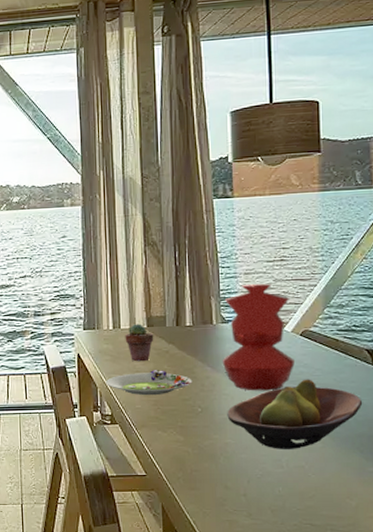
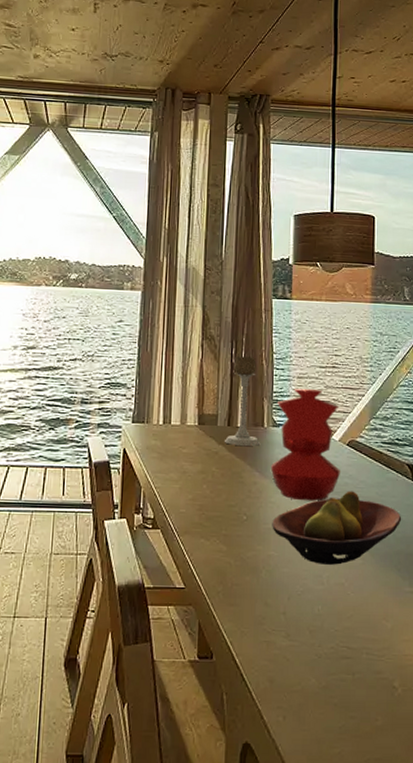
salad plate: present [106,370,193,396] -> none [151,472,240,500]
potted succulent: present [125,324,154,362] -> none [174,420,205,462]
candle holder: none [175,258,211,343] -> present [225,356,261,446]

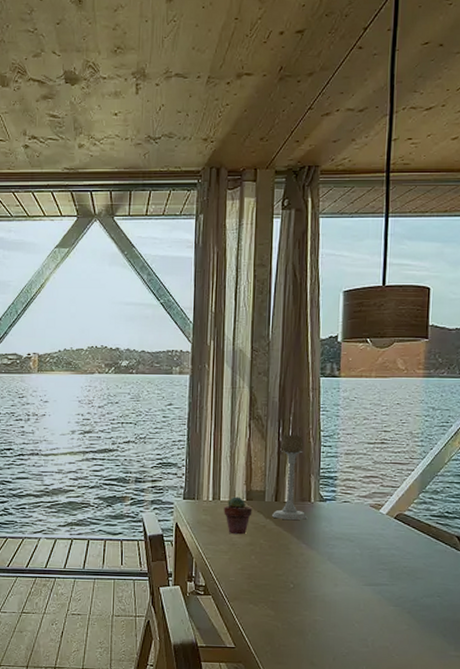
potted succulent: none [174,420,205,462] -> present [224,497,253,535]
vase: present [270,388,340,501] -> none [317,464,388,571]
fruit bowl: present [272,491,402,565] -> none [318,561,449,630]

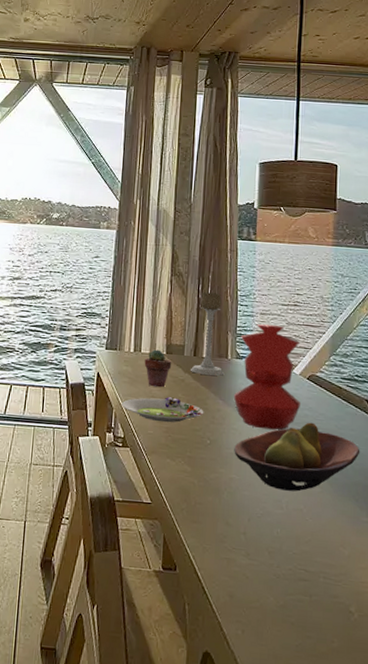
salad plate: none [202,544,287,569] -> present [122,397,204,423]
vase: none [317,464,388,571] -> present [233,323,301,431]
fruit bowl: none [318,561,449,630] -> present [234,422,360,492]

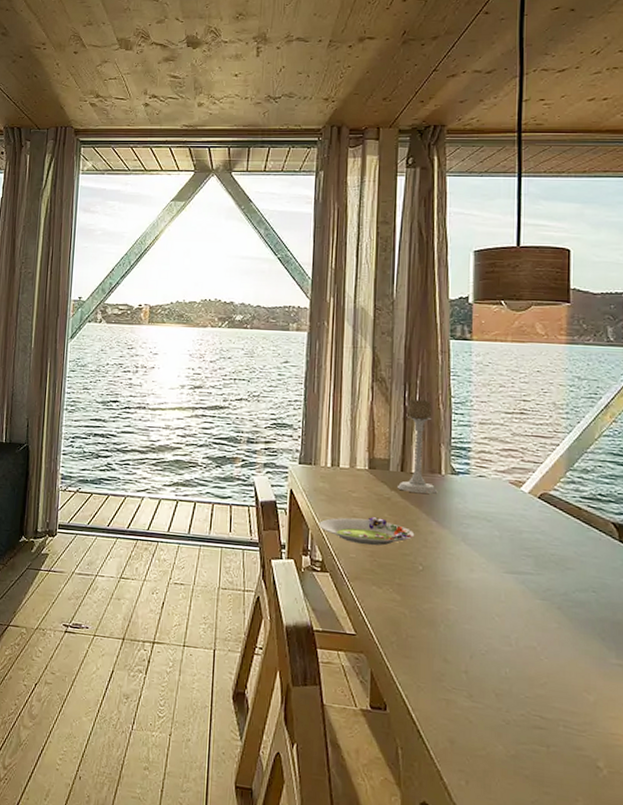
potted succulent: present [144,349,172,388] -> none [343,464,376,507]
vase: present [233,323,301,431] -> none [449,434,530,557]
fruit bowl: present [234,422,360,492] -> none [451,547,607,627]

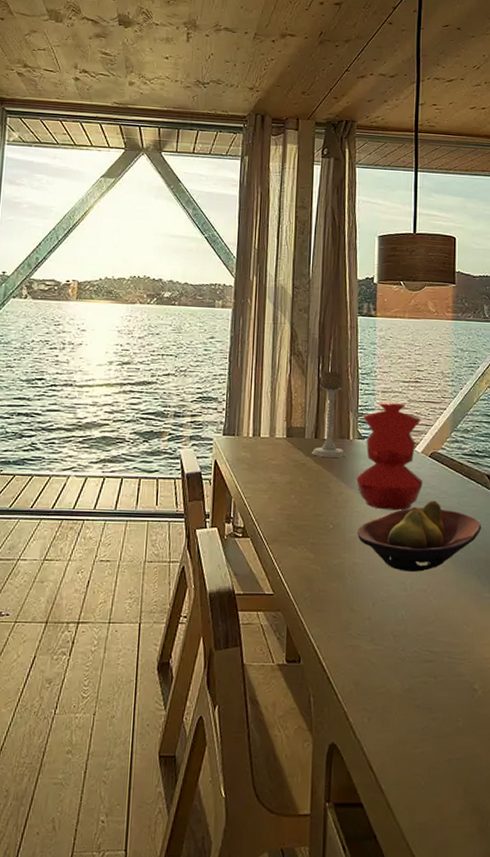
salad plate: present [319,517,415,546] -> none [241,482,326,509]
vase: none [449,434,530,557] -> present [356,402,423,511]
fruit bowl: none [451,547,607,627] -> present [357,500,482,572]

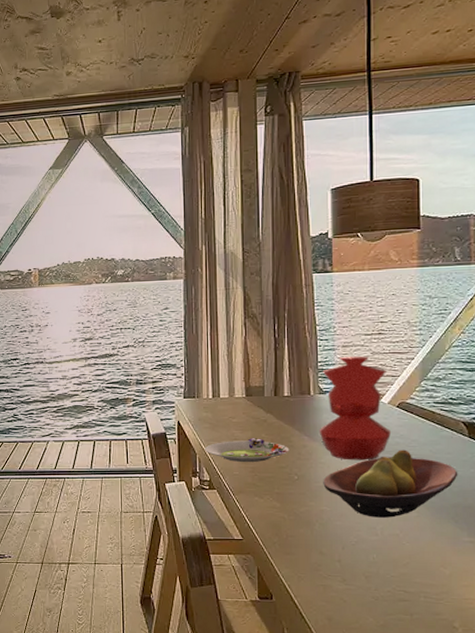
salad plate: none [241,482,326,509] -> present [205,438,290,463]
candle holder: present [312,371,347,458] -> none [273,330,308,413]

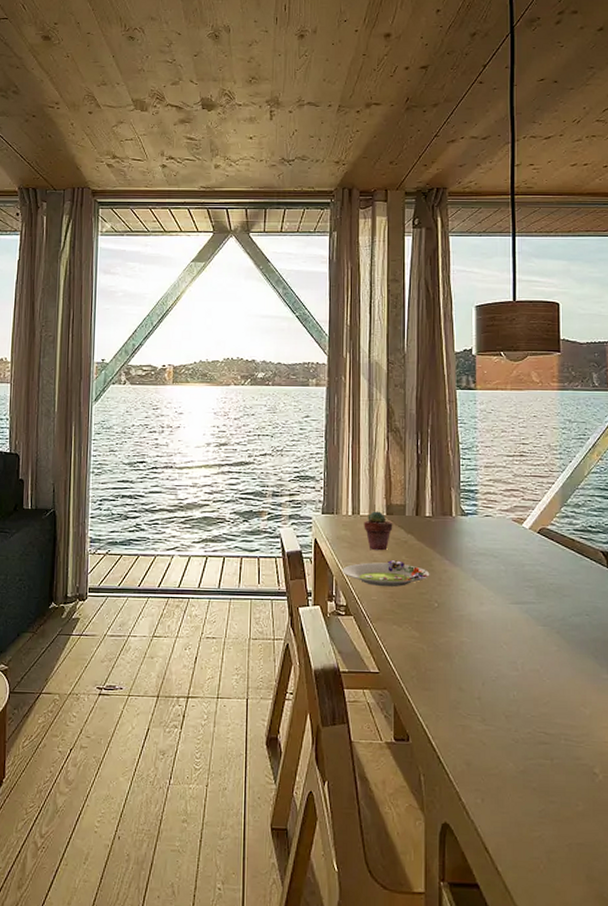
potted succulent: none [224,393,253,430] -> present [364,511,393,551]
vase: present [319,355,391,461] -> none [460,477,532,589]
fruit bowl: present [323,449,458,518] -> none [464,578,598,652]

